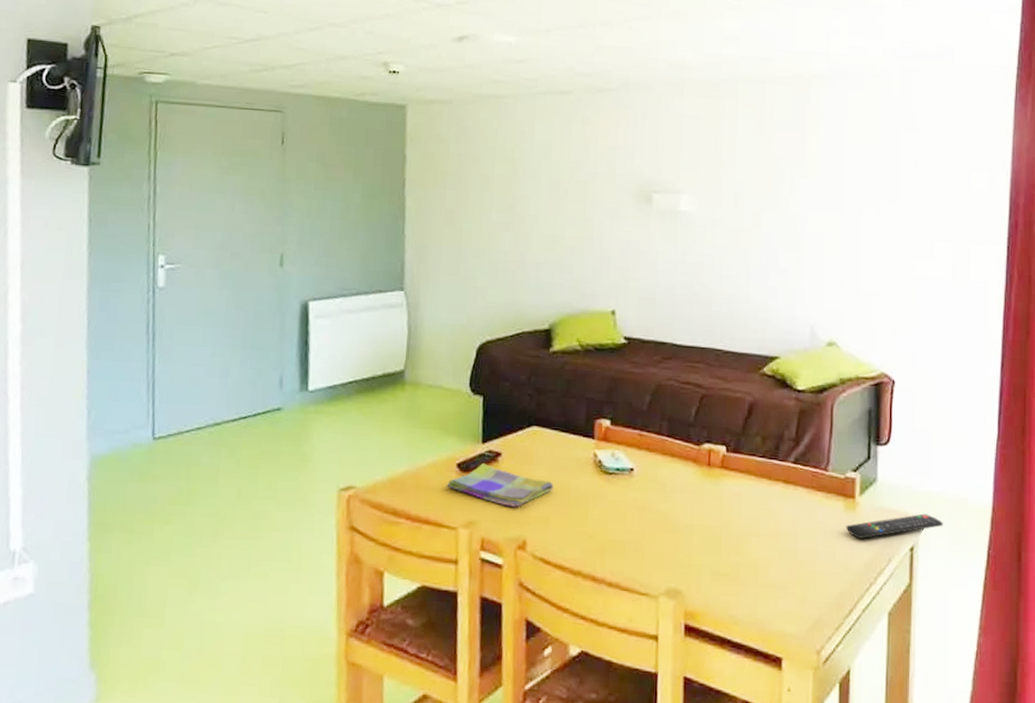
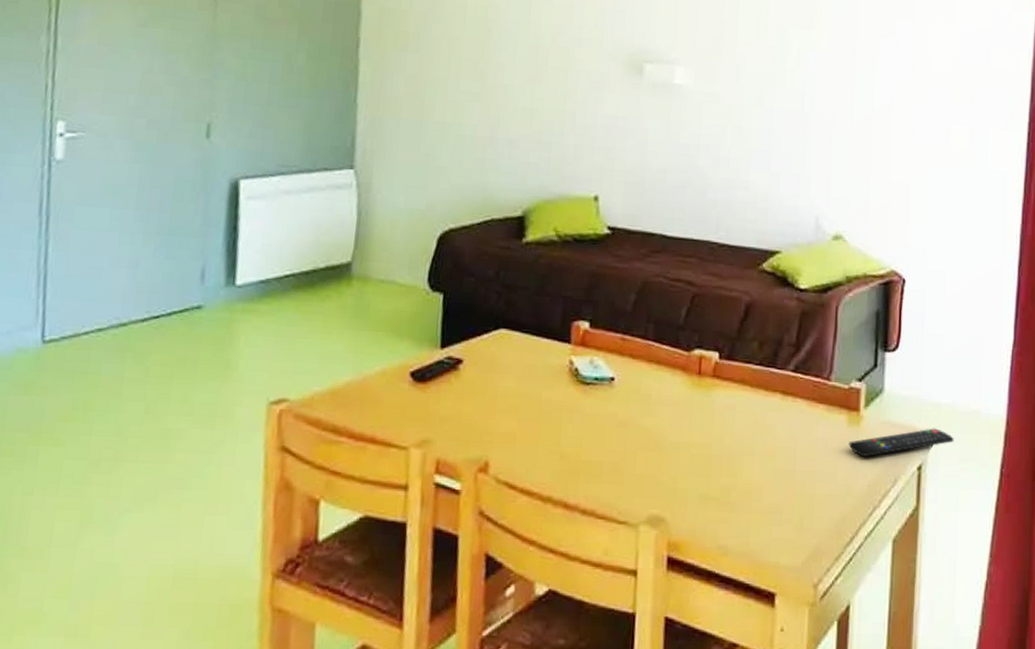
dish towel: present [446,464,554,507] -> none [397,372,523,423]

